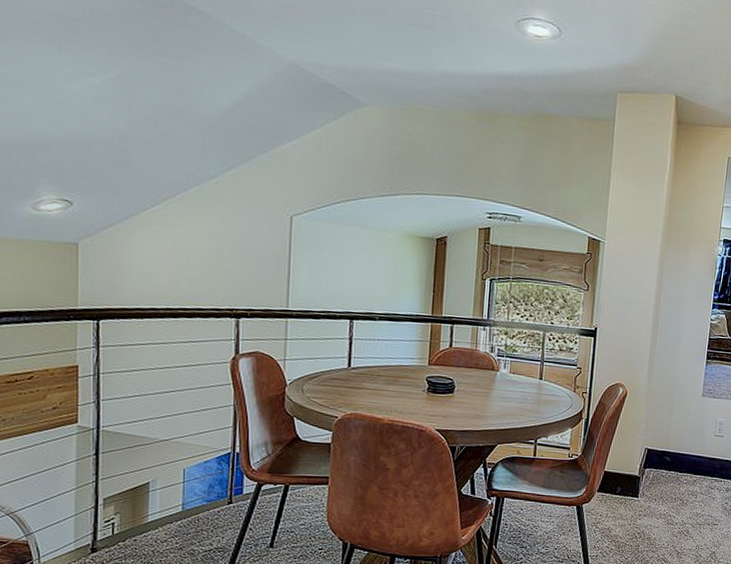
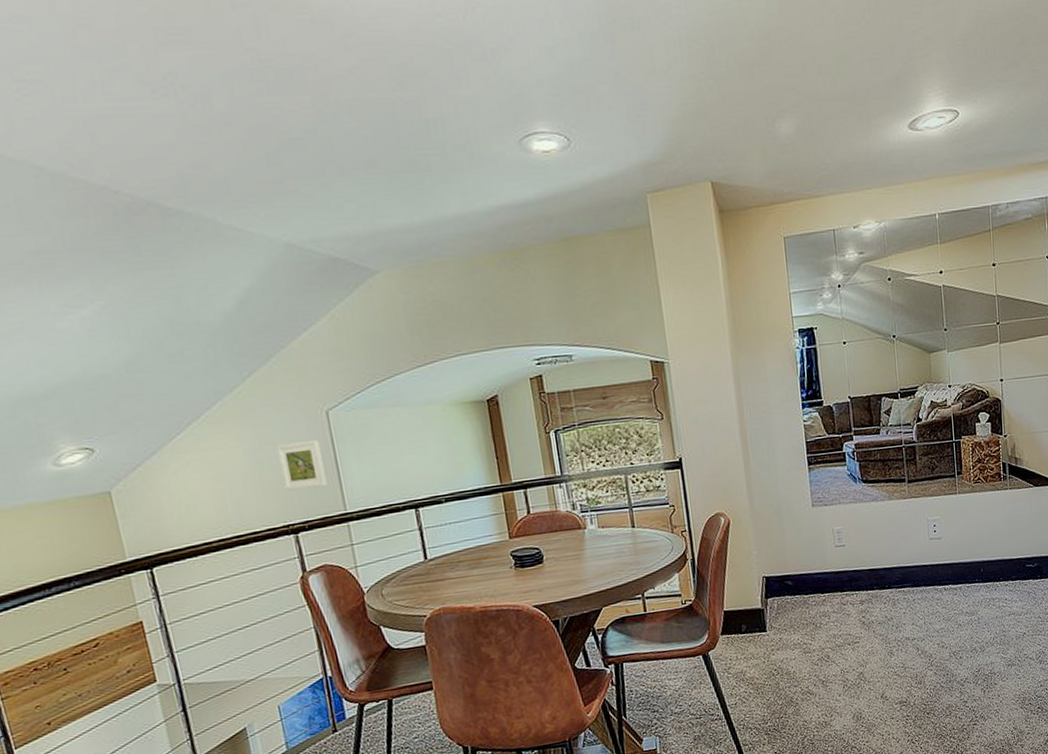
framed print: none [237,236,278,282] -> present [276,440,328,491]

